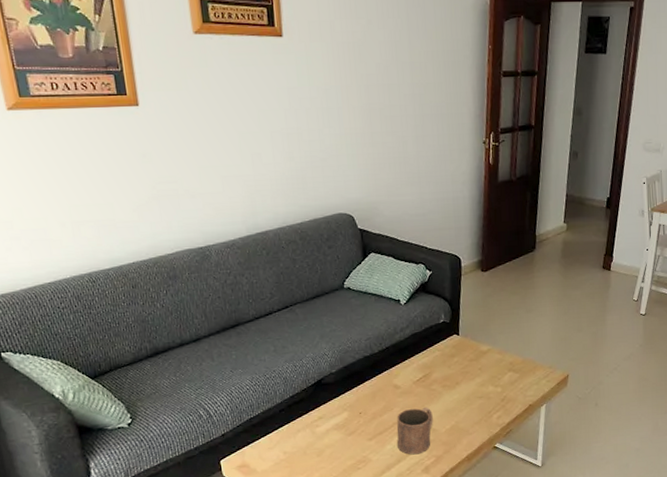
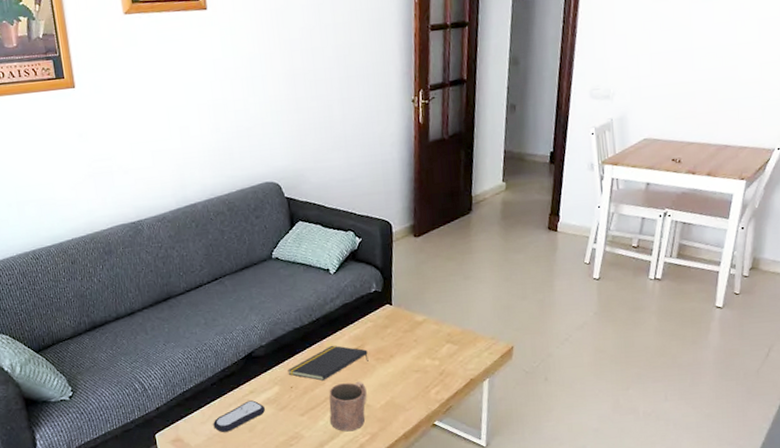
remote control: none [281,426,333,457] -> present [213,400,265,432]
notepad: none [357,373,436,407] -> present [288,345,369,381]

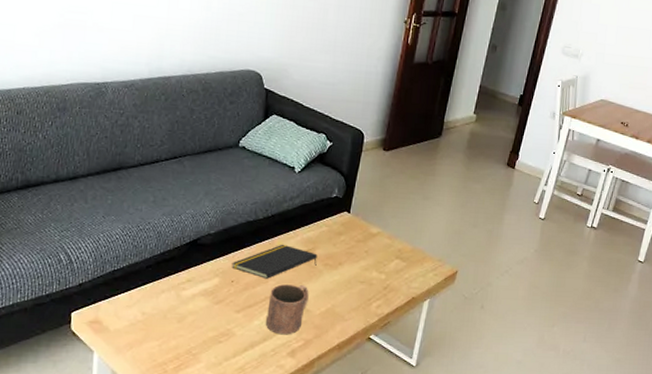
remote control: present [213,400,265,432] -> none [139,289,200,320]

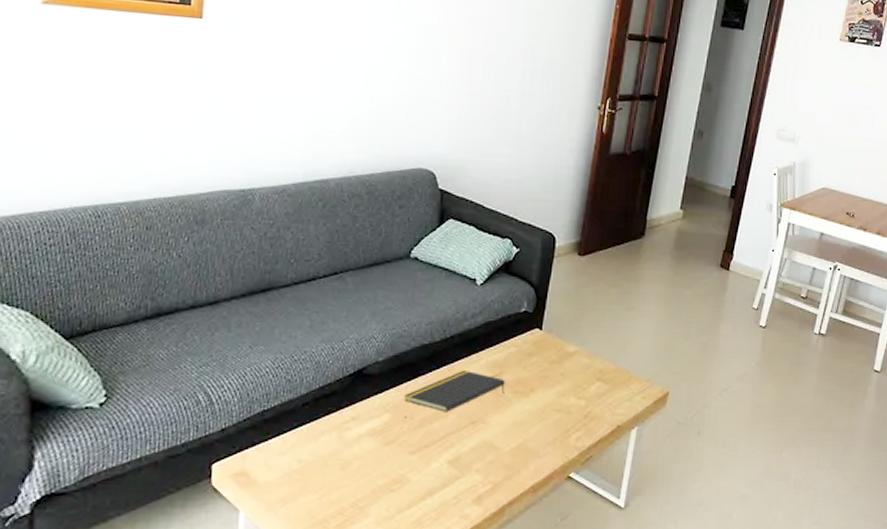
mug: present [266,284,309,335] -> none [446,418,497,478]

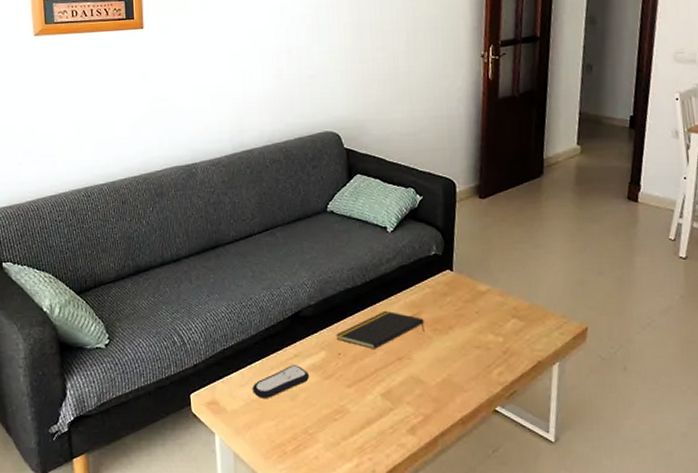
remote control: none [295,429,367,468] -> present [252,365,309,398]

